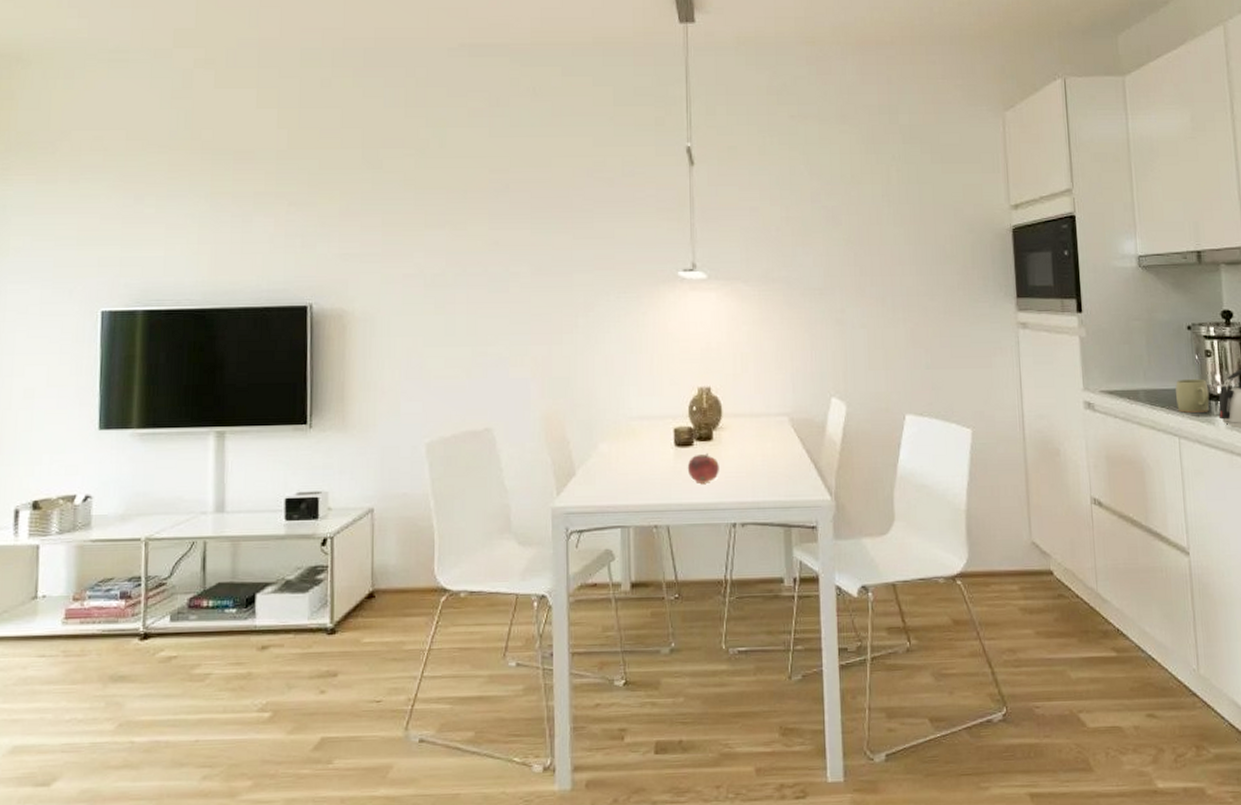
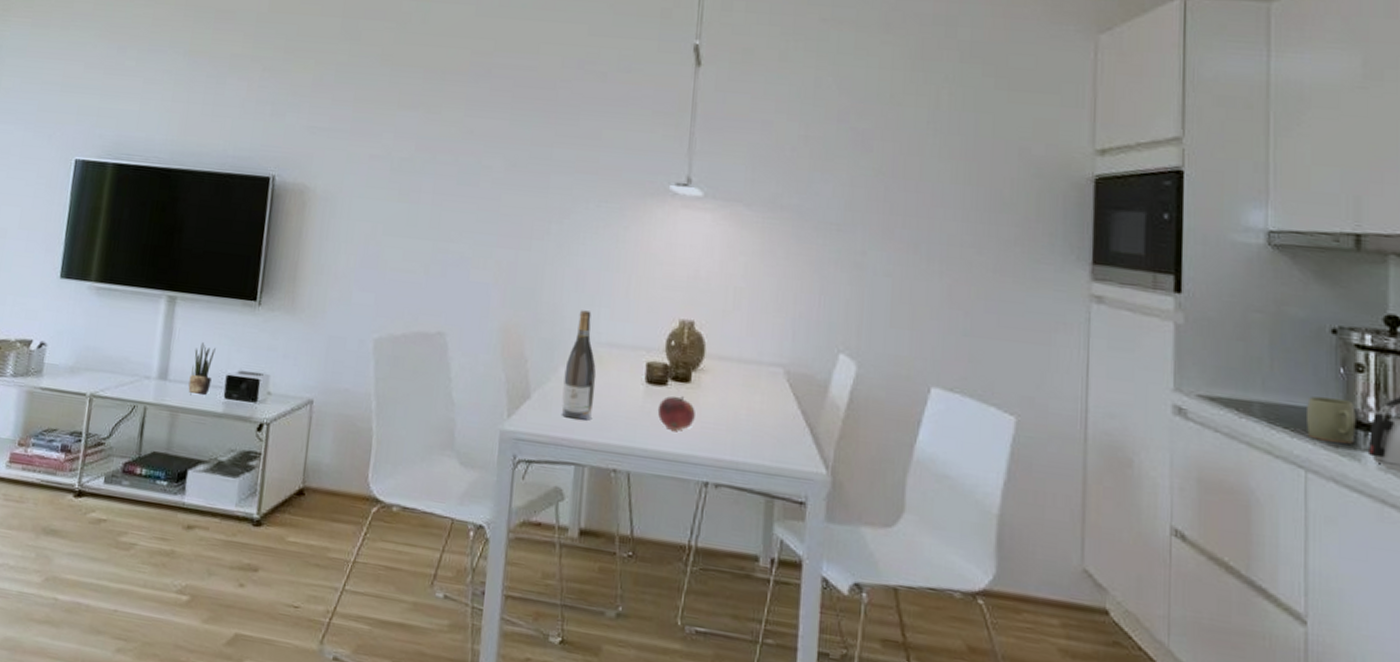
potted plant: none [247,471,271,522] -> present [188,343,216,396]
wine bottle: none [604,391,632,488] -> present [561,310,597,421]

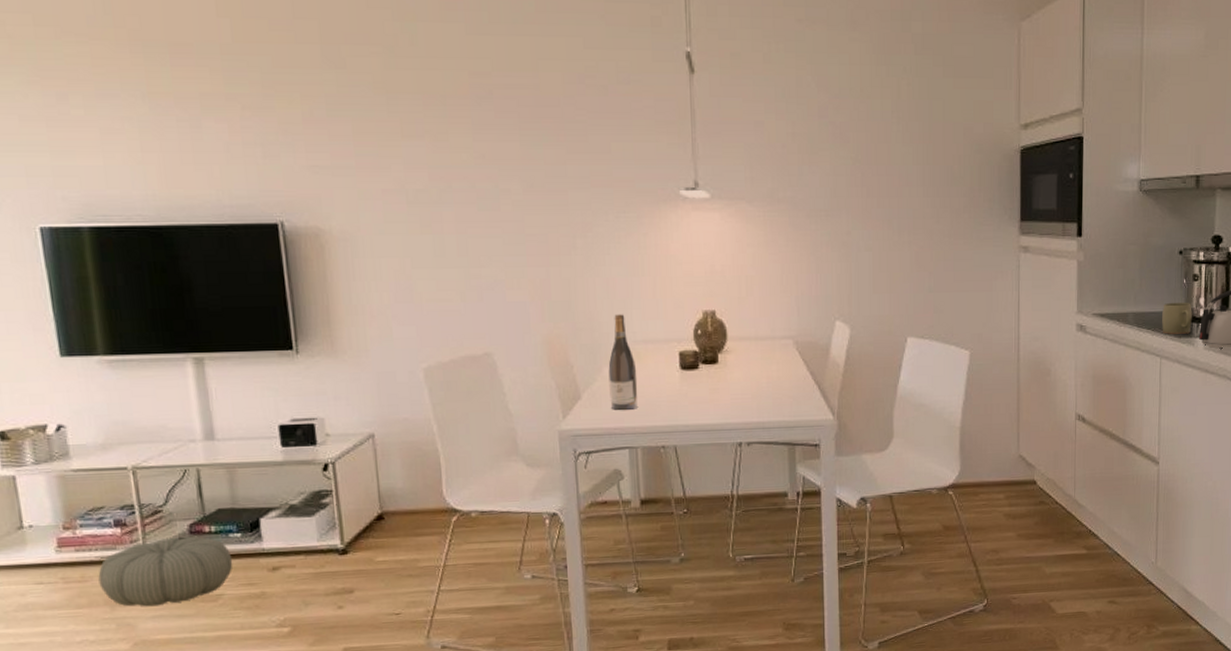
pouf: none [32,472,154,544] -> present [98,537,233,607]
potted plant: present [188,343,216,396] -> none [237,398,264,449]
fruit: present [657,396,695,431] -> none [693,376,725,405]

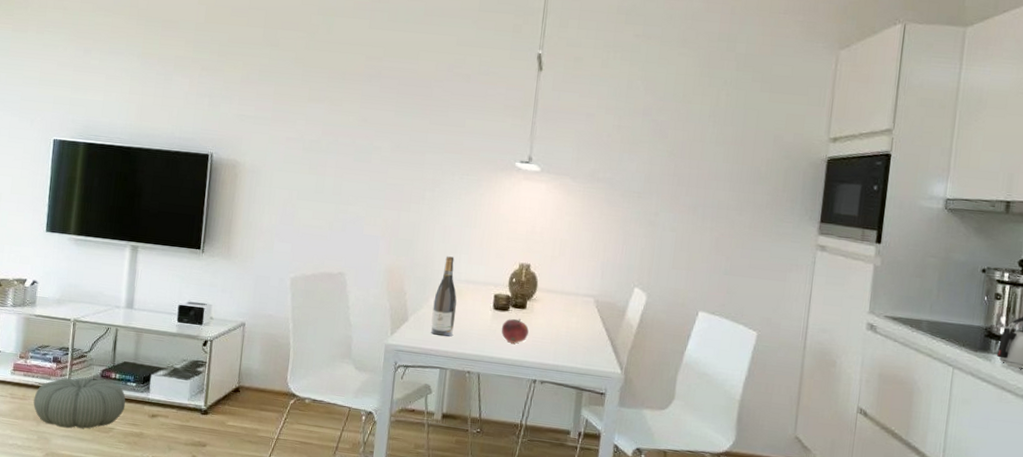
fruit: none [693,376,725,405] -> present [501,318,529,344]
mug: present [1161,302,1192,334] -> none [957,316,992,349]

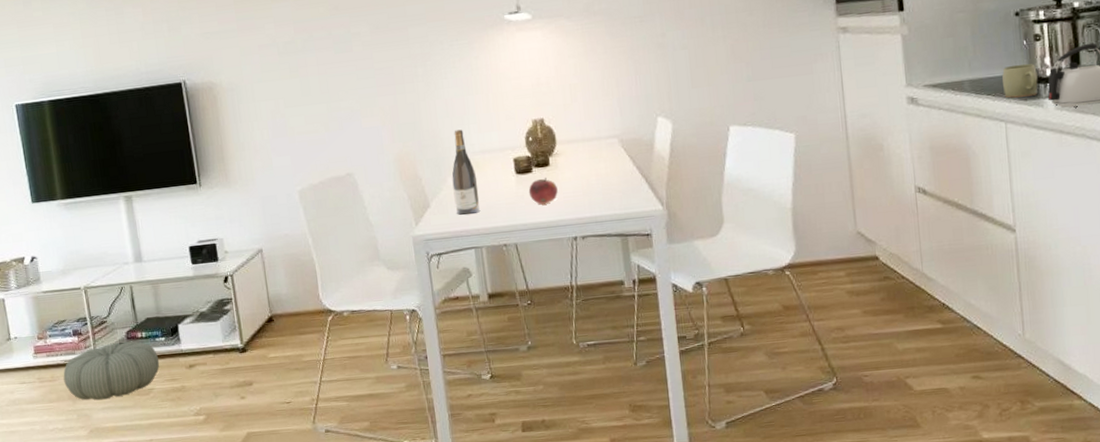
mug: none [957,316,992,349] -> present [1001,63,1038,98]

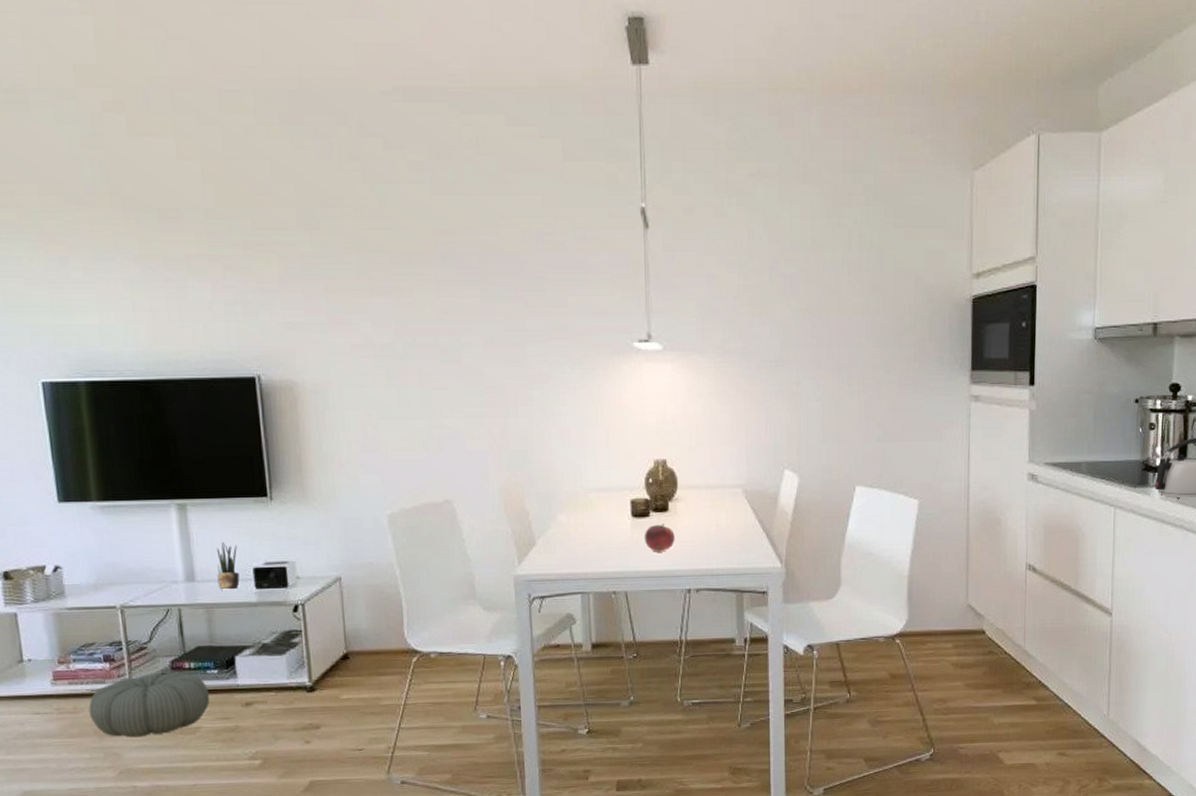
potted plant: none [158,226,179,268] -> present [216,542,240,590]
wine bottle: present [451,129,480,215] -> none [562,463,591,557]
mug: present [1001,63,1038,98] -> none [1115,451,1148,484]

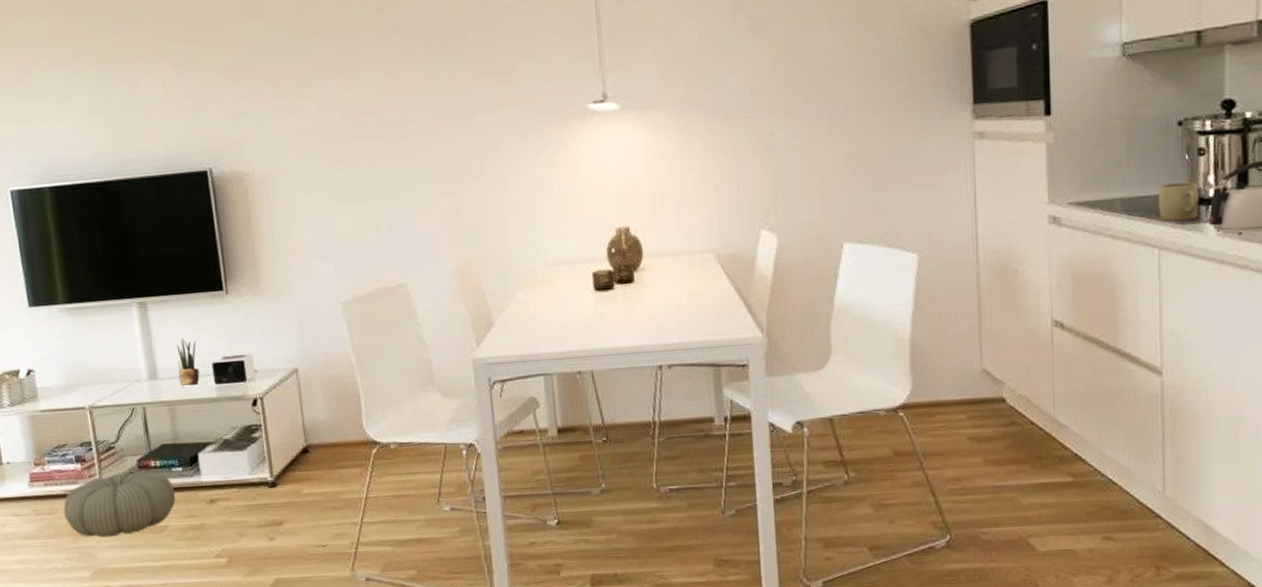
fruit: present [644,524,675,552] -> none [608,296,642,327]
mug: none [1115,451,1148,484] -> present [1157,181,1199,221]

